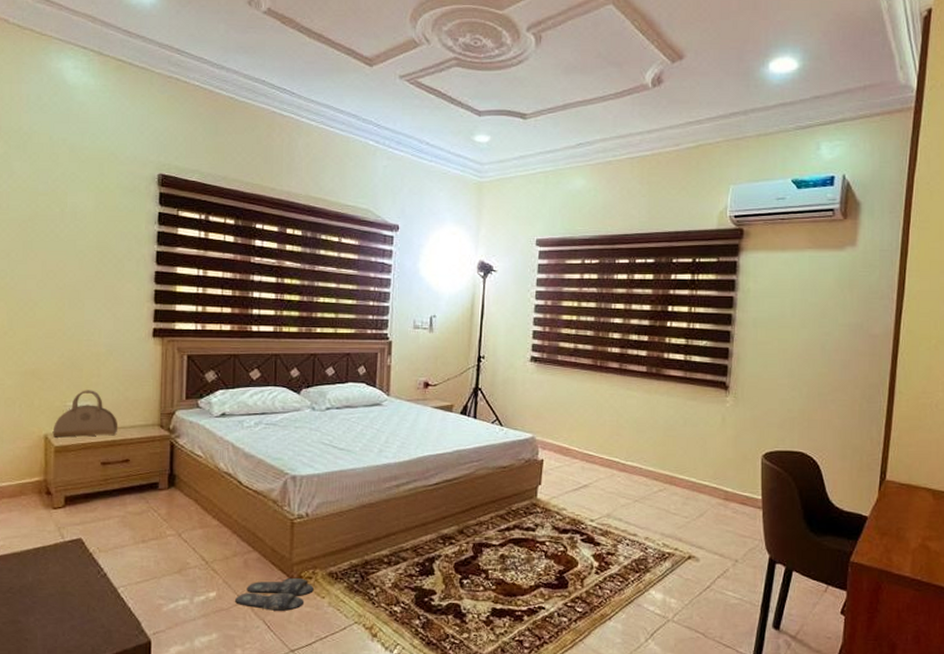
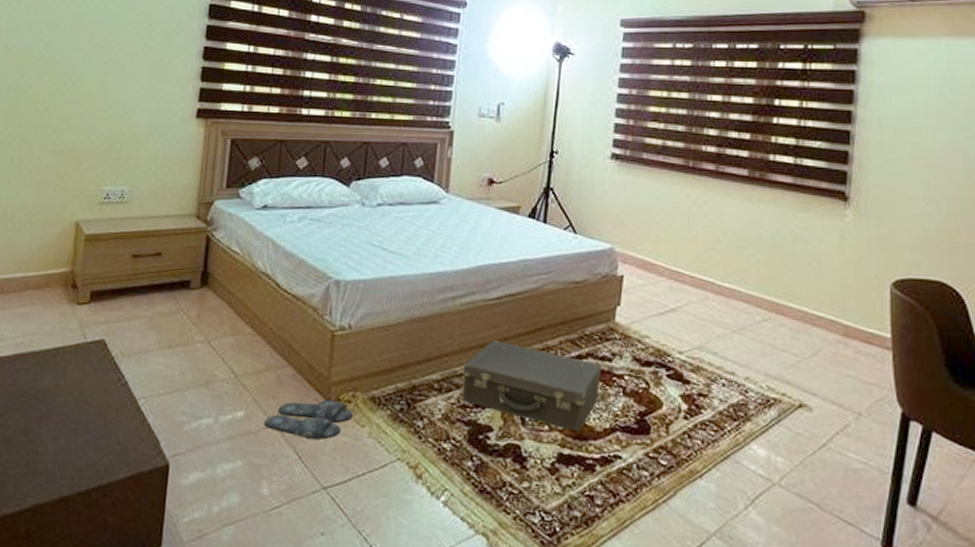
handbag: present [52,390,118,438] -> none [84,173,153,225]
suitcase: none [408,520,526,590] -> present [462,341,601,432]

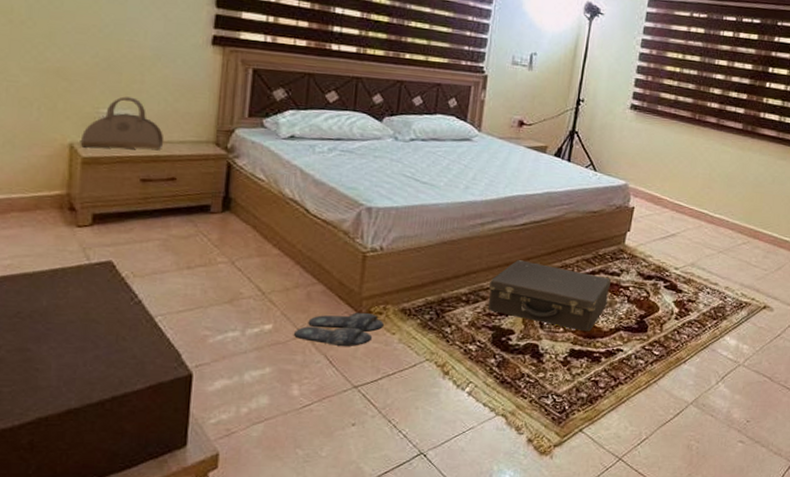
handbag: none [84,173,153,225] -> present [80,96,164,150]

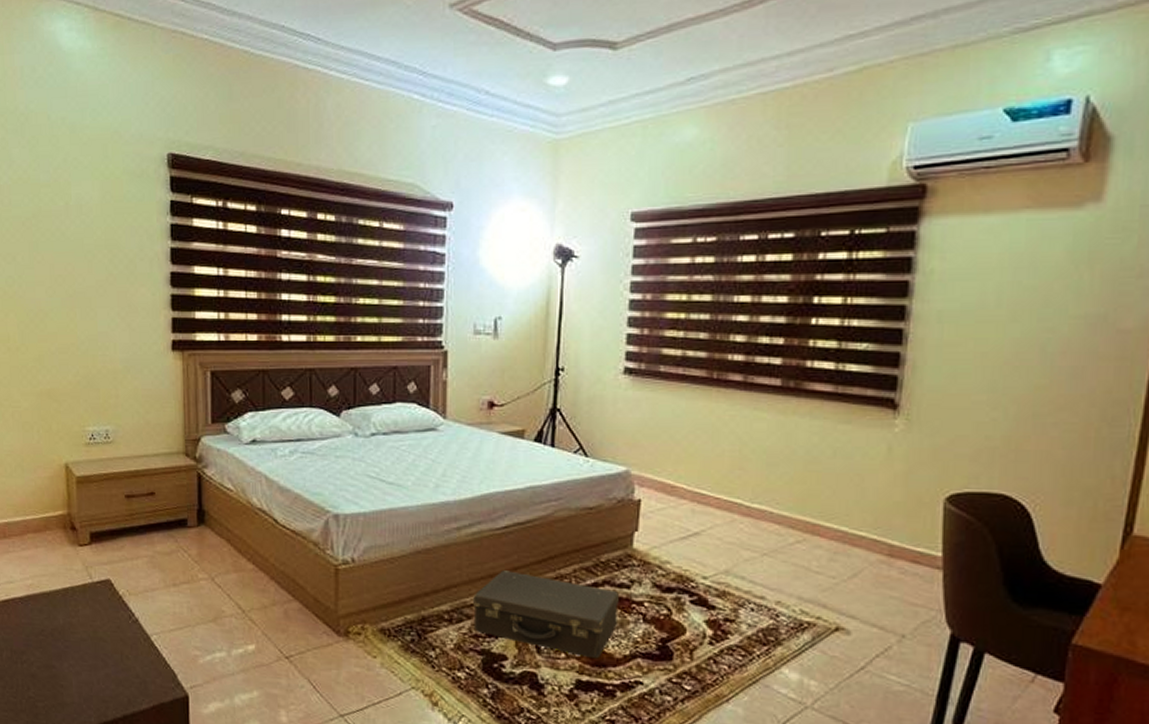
handbag: present [80,96,164,150] -> none [73,413,141,467]
slippers: present [294,313,384,346] -> none [276,633,363,670]

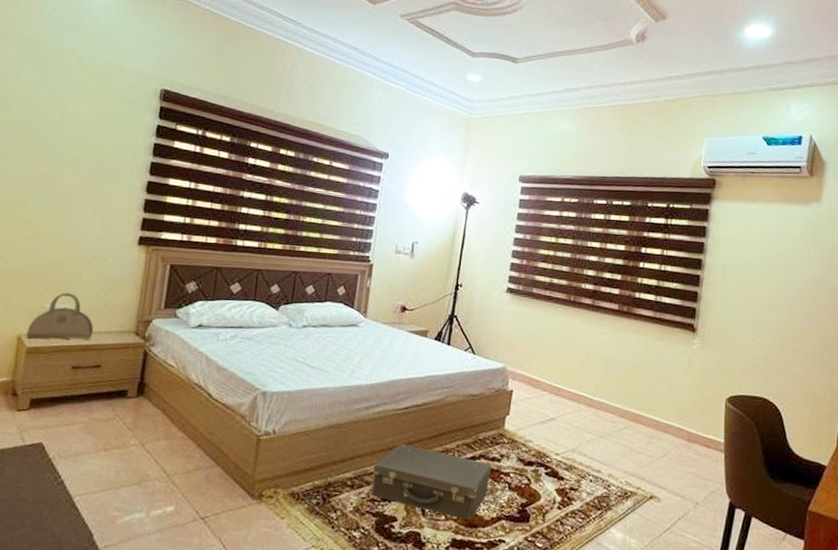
handbag: none [73,413,141,467] -> present [26,292,94,340]

